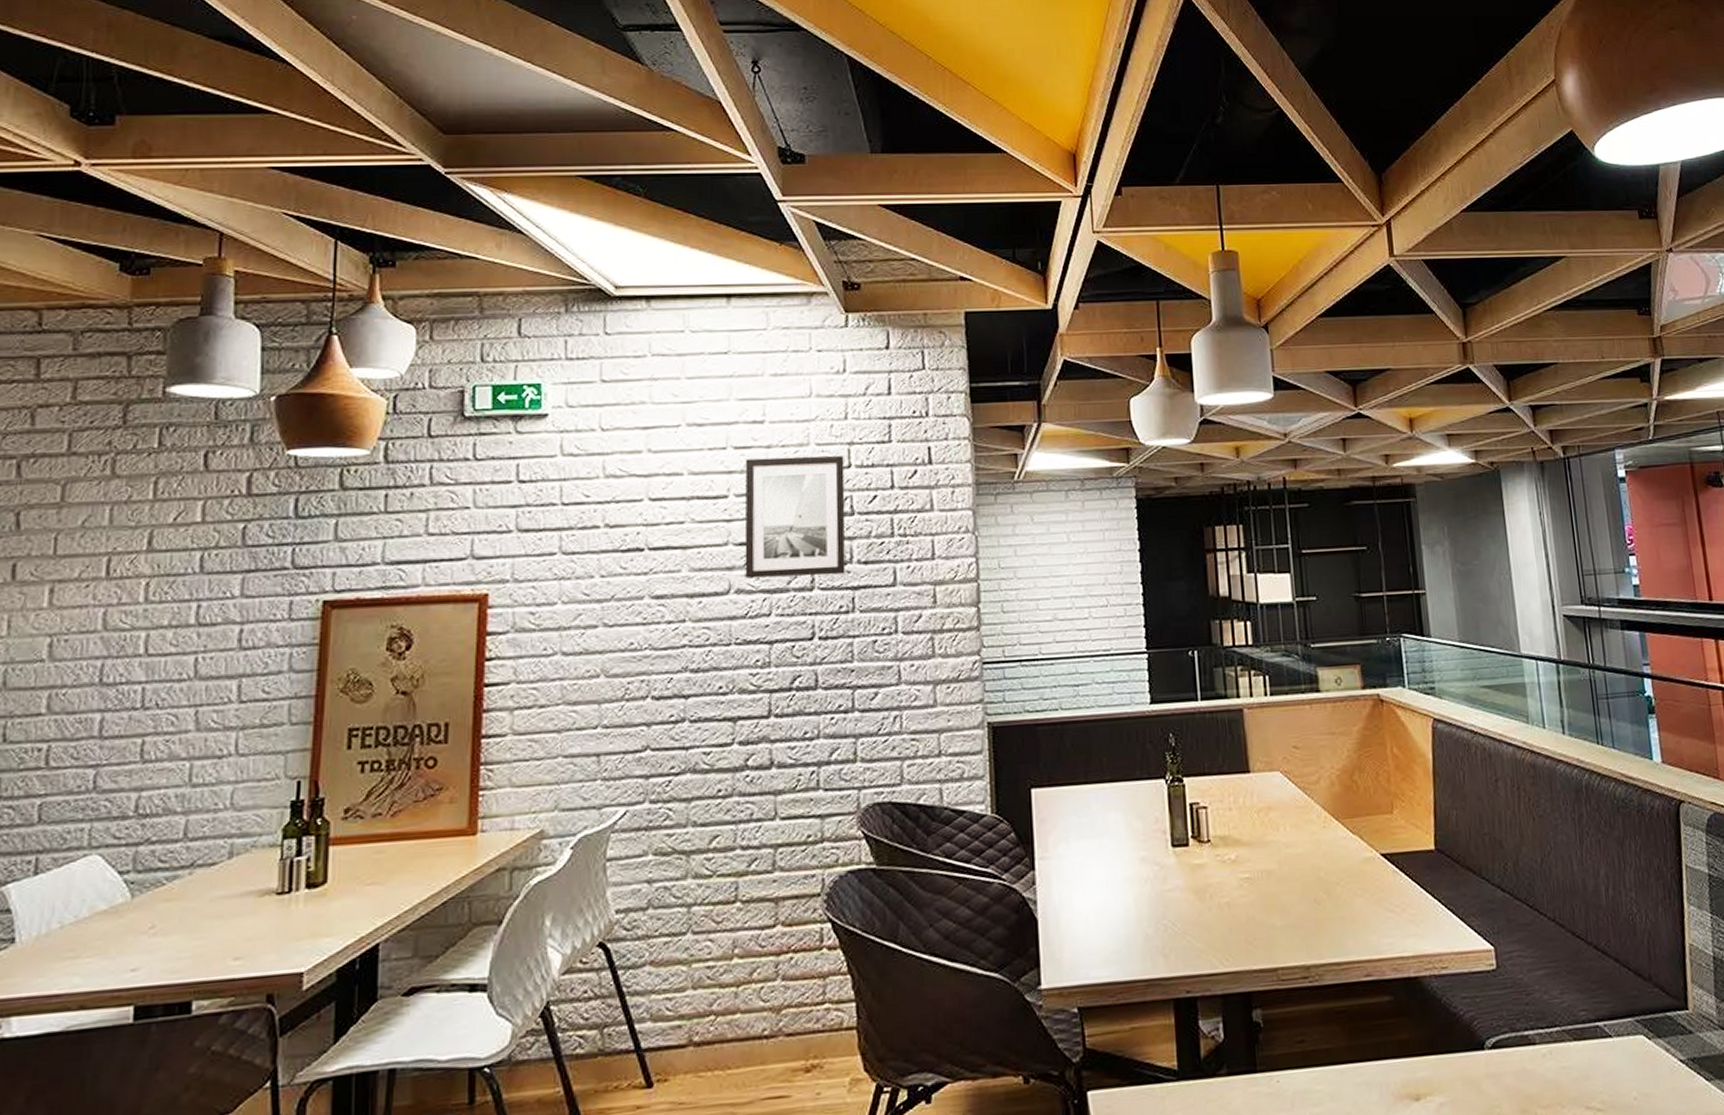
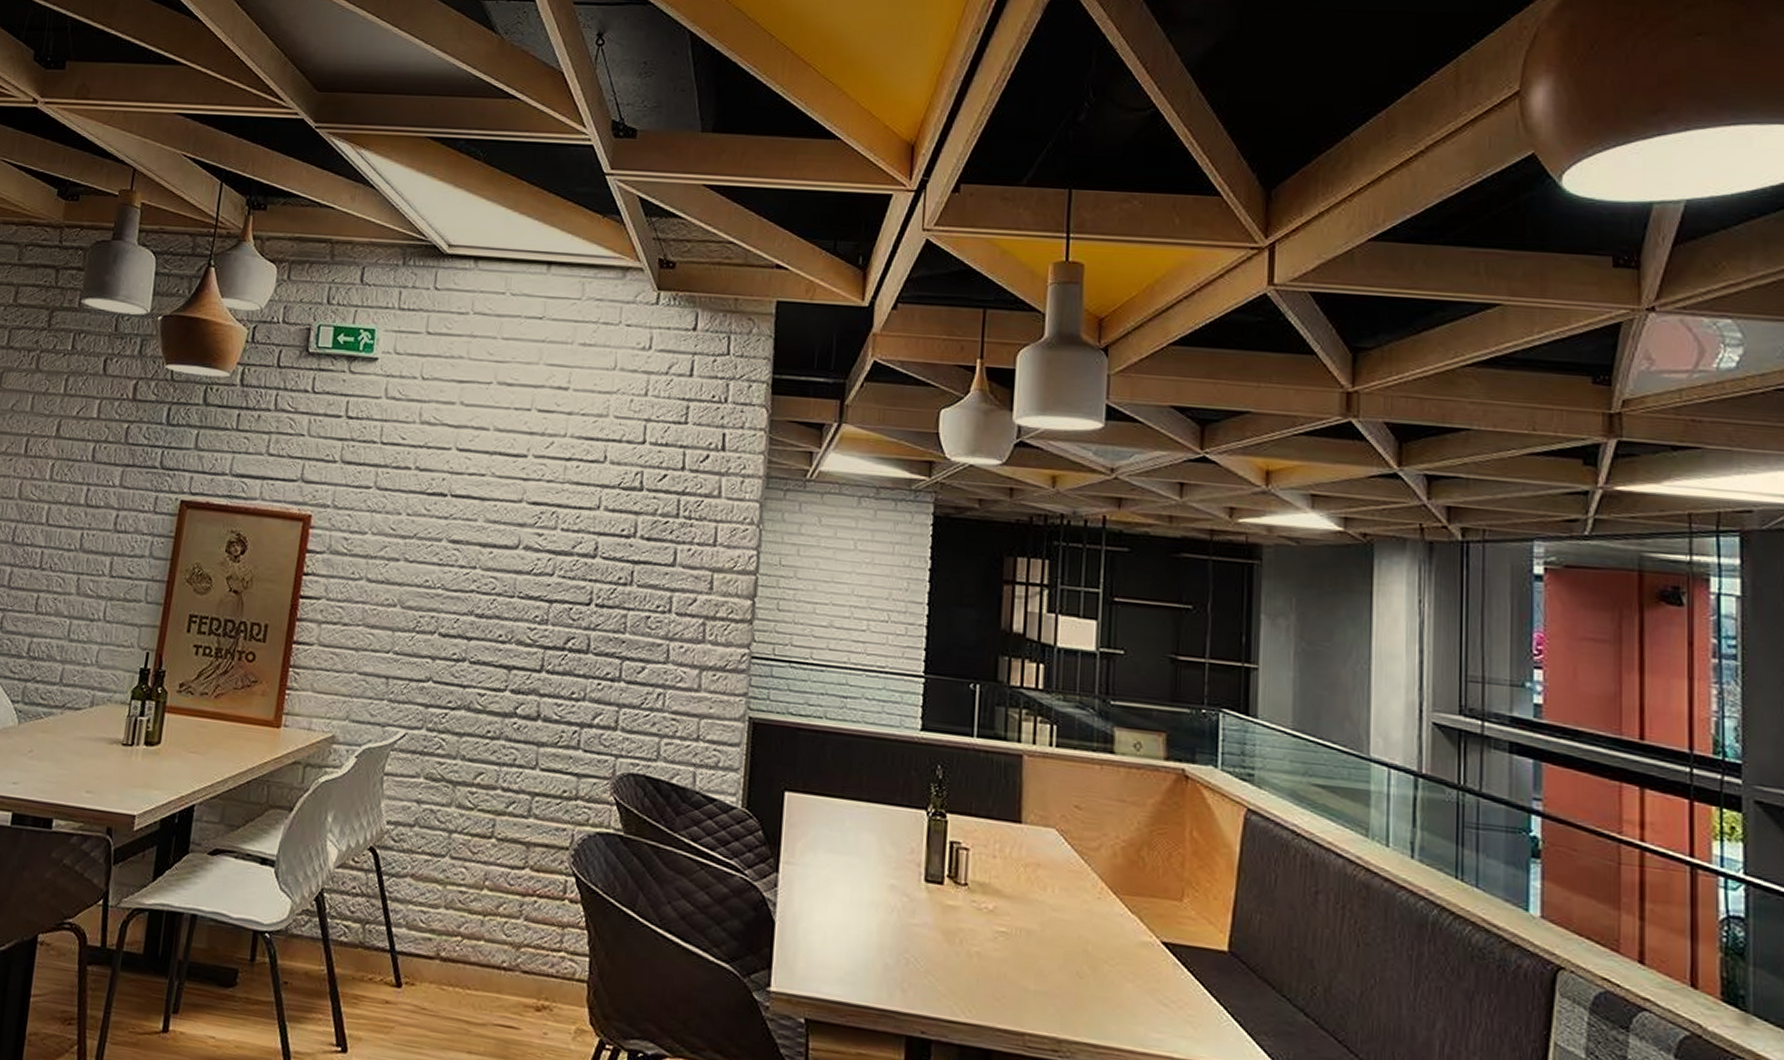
wall art: present [744,455,846,579] -> none [534,422,640,547]

